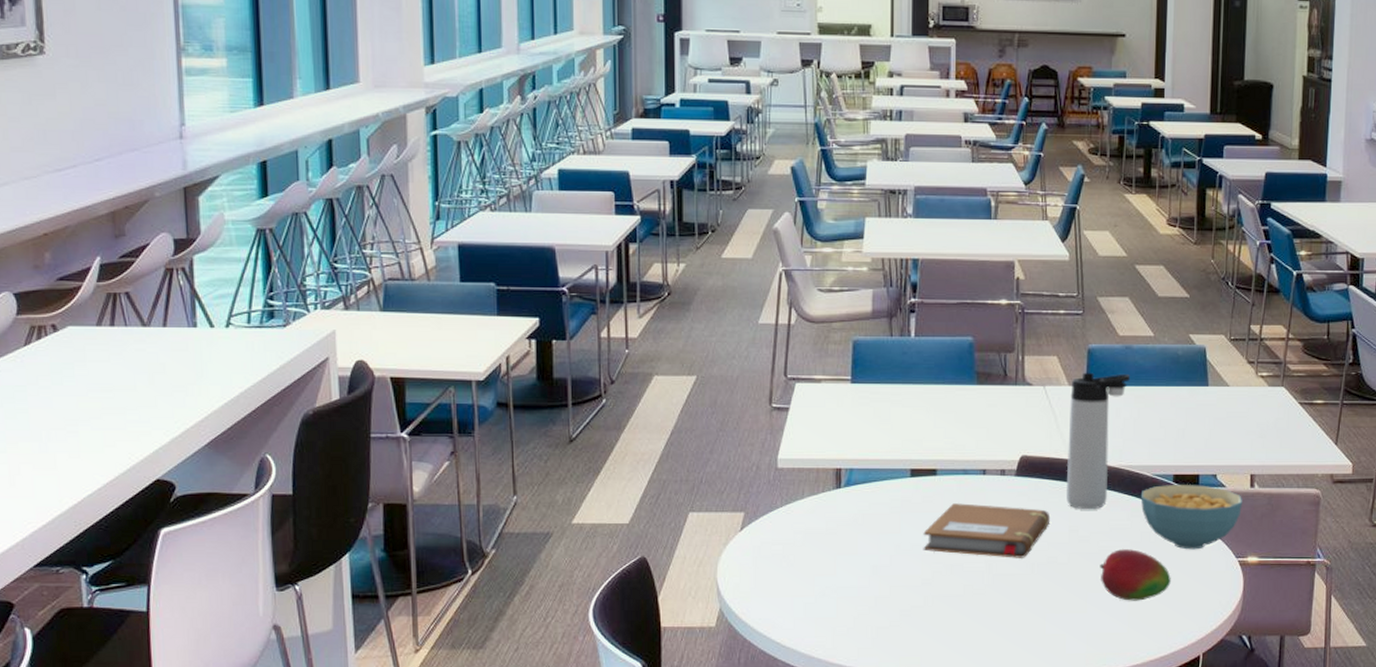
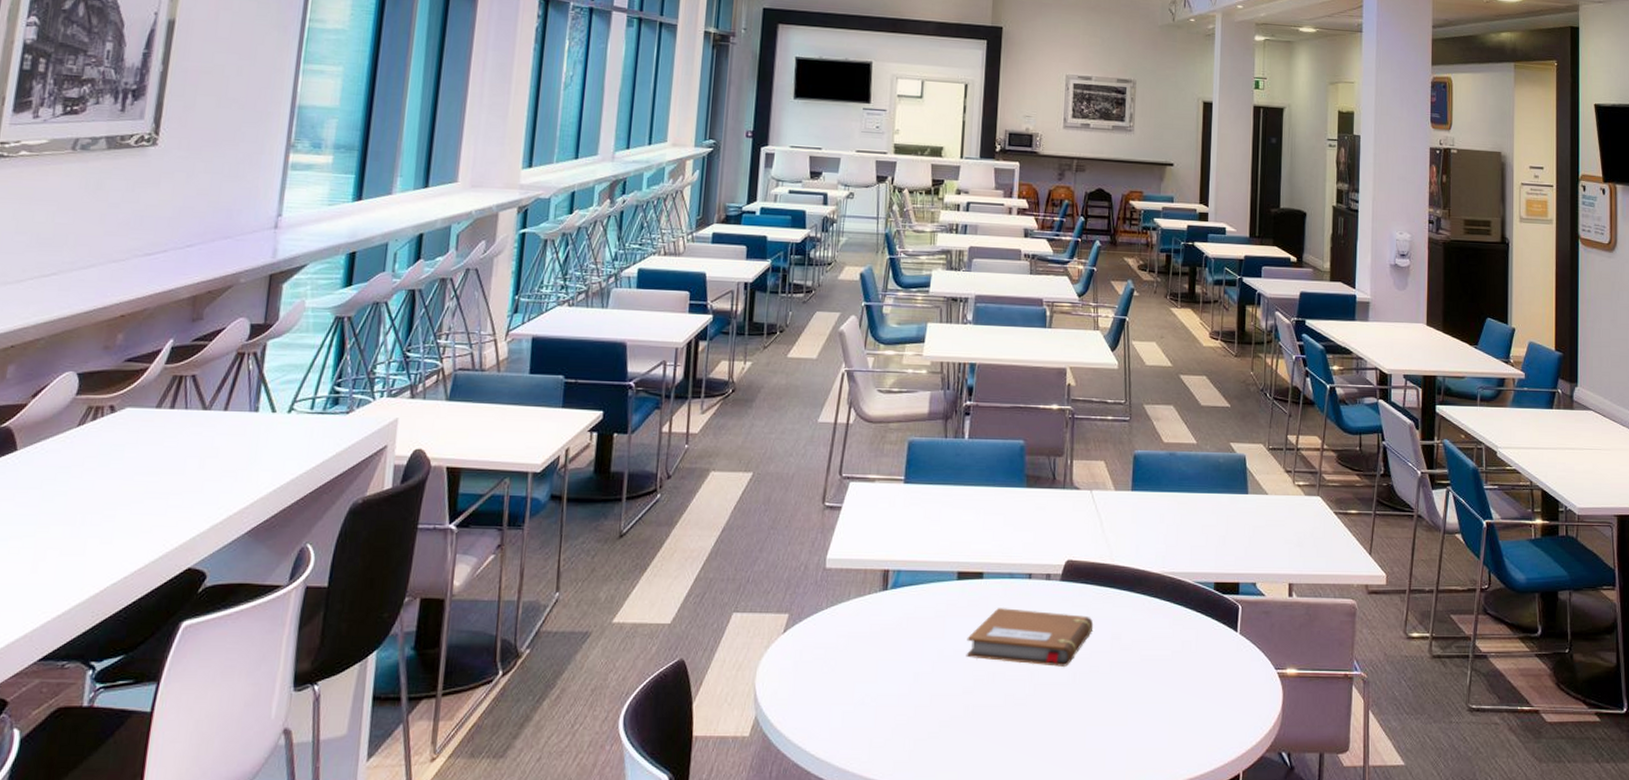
thermos bottle: present [1065,372,1131,510] -> none [1109,477,1174,617]
fruit: present [1100,548,1171,601] -> none [1141,657,1211,714]
cereal bowl: present [1140,484,1242,550] -> none [1182,592,1281,660]

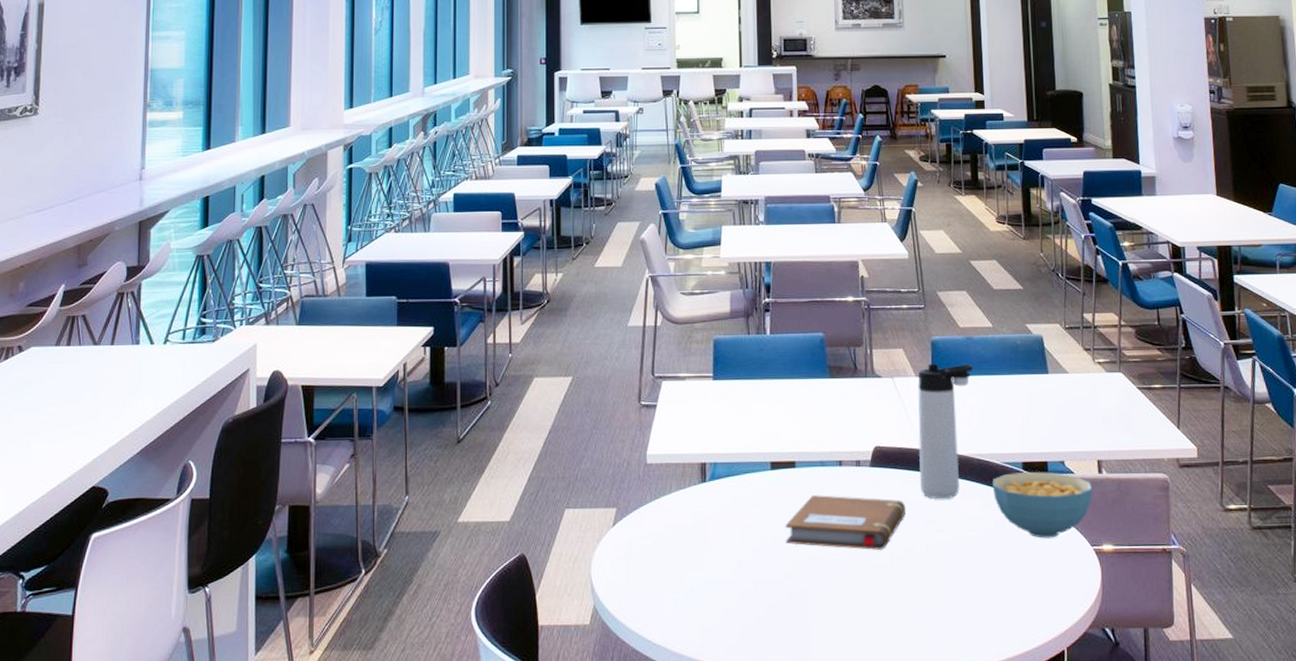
thermos bottle: none [1109,477,1174,617] -> present [918,363,974,500]
cereal bowl: none [1182,592,1281,660] -> present [992,471,1092,539]

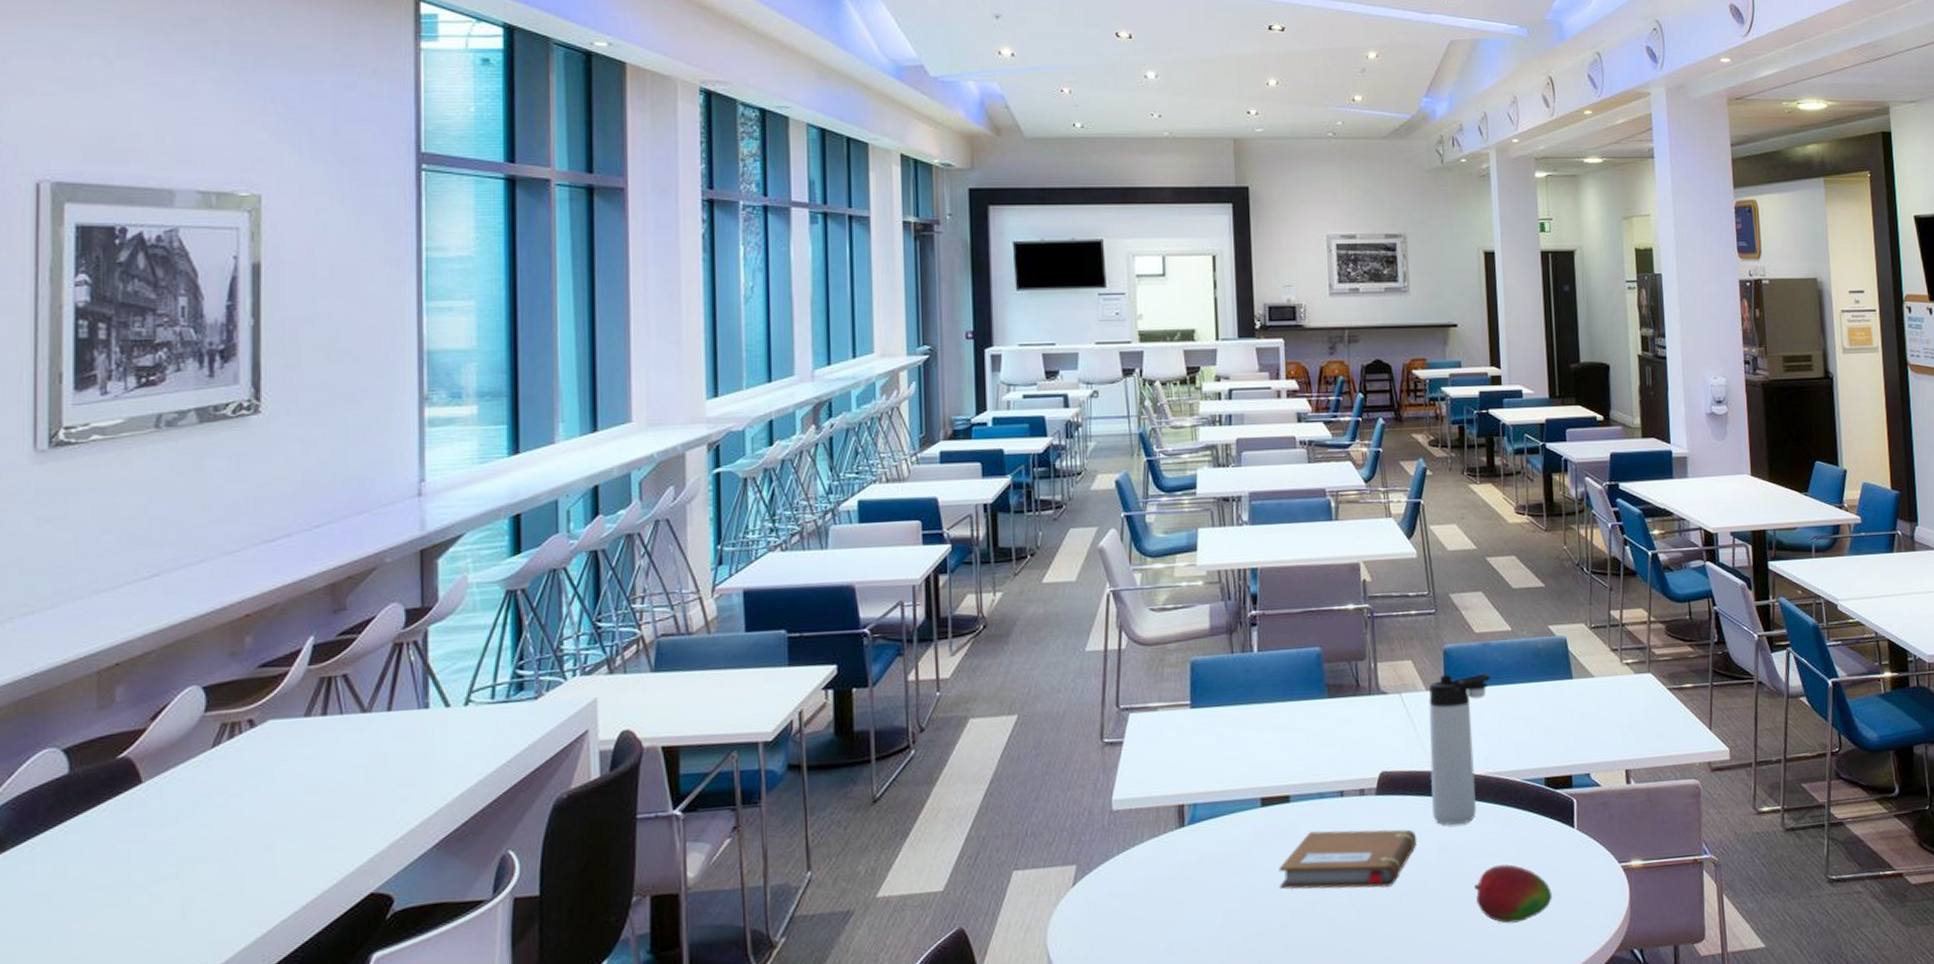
fruit: none [957,538,1029,593] -> present [1474,864,1552,924]
cereal bowl: present [992,471,1092,539] -> none [1511,786,1620,859]

